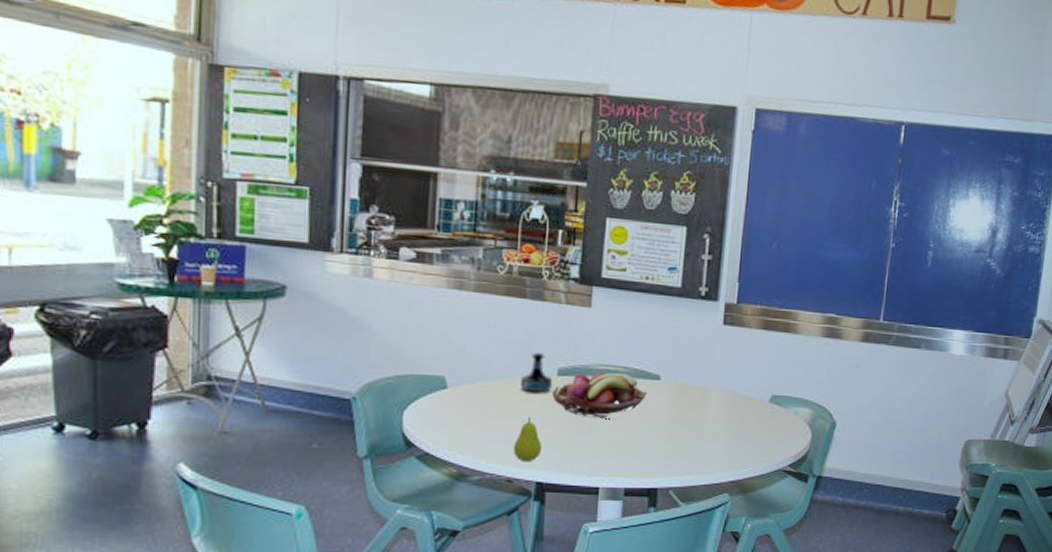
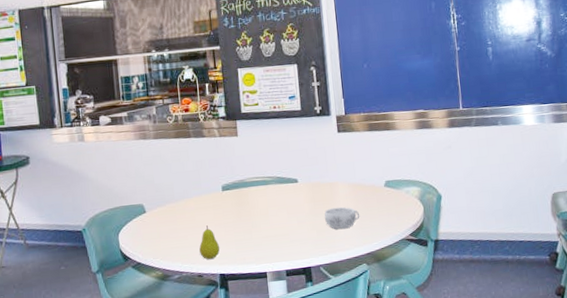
tequila bottle: present [519,352,553,393] -> none [196,175,220,207]
fruit basket: present [552,372,647,418] -> none [220,181,290,219]
decorative bowl: none [686,418,732,446] -> present [324,207,360,229]

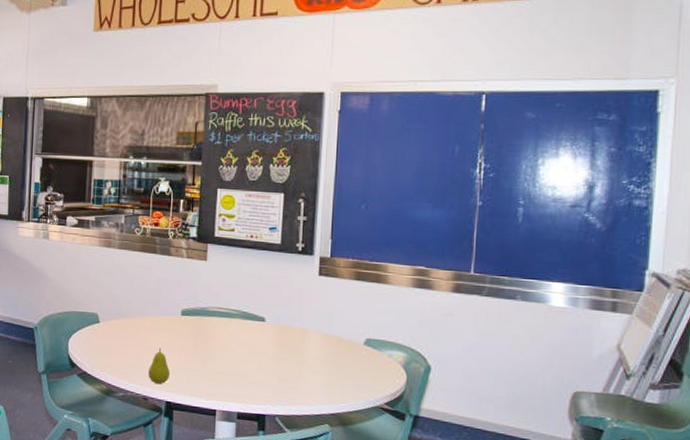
decorative bowl: present [324,207,360,229] -> none [288,356,330,382]

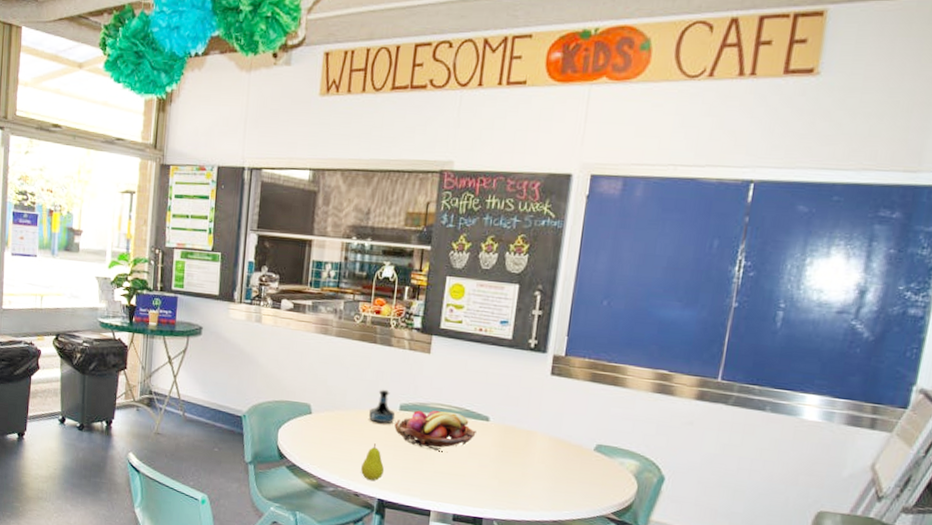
tequila bottle: none [152,296,178,329] -> present [368,389,396,424]
fruit basket: none [177,314,254,352] -> present [394,410,476,451]

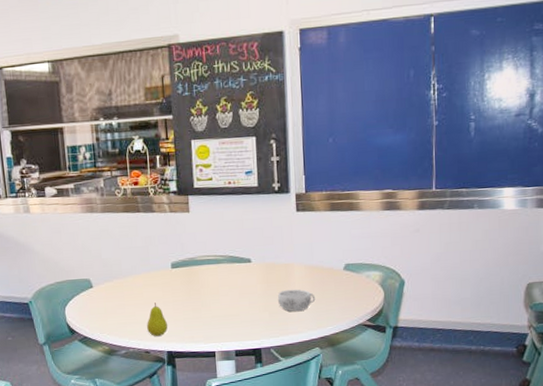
tequila bottle: present [368,389,396,424] -> none [144,252,169,284]
fruit basket: present [394,410,476,451] -> none [169,260,242,298]
decorative bowl: none [511,459,556,487] -> present [277,289,316,312]

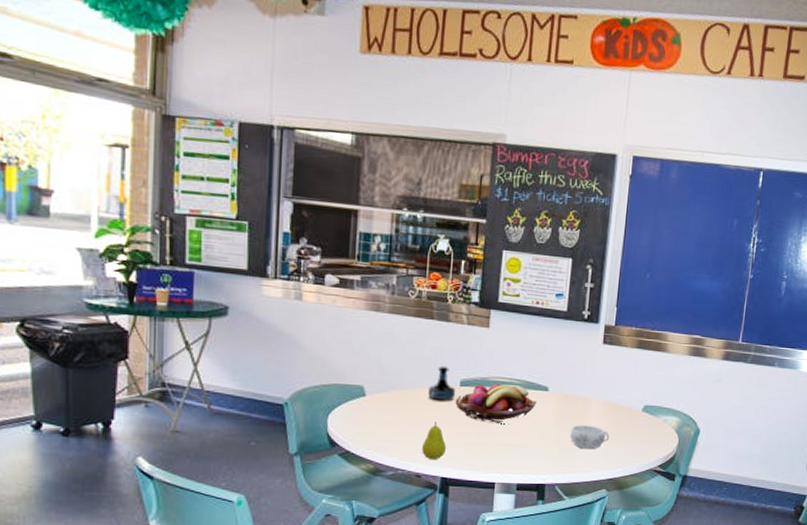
tequila bottle: none [144,252,169,284] -> present [427,366,456,401]
fruit basket: none [169,260,242,298] -> present [455,384,537,423]

